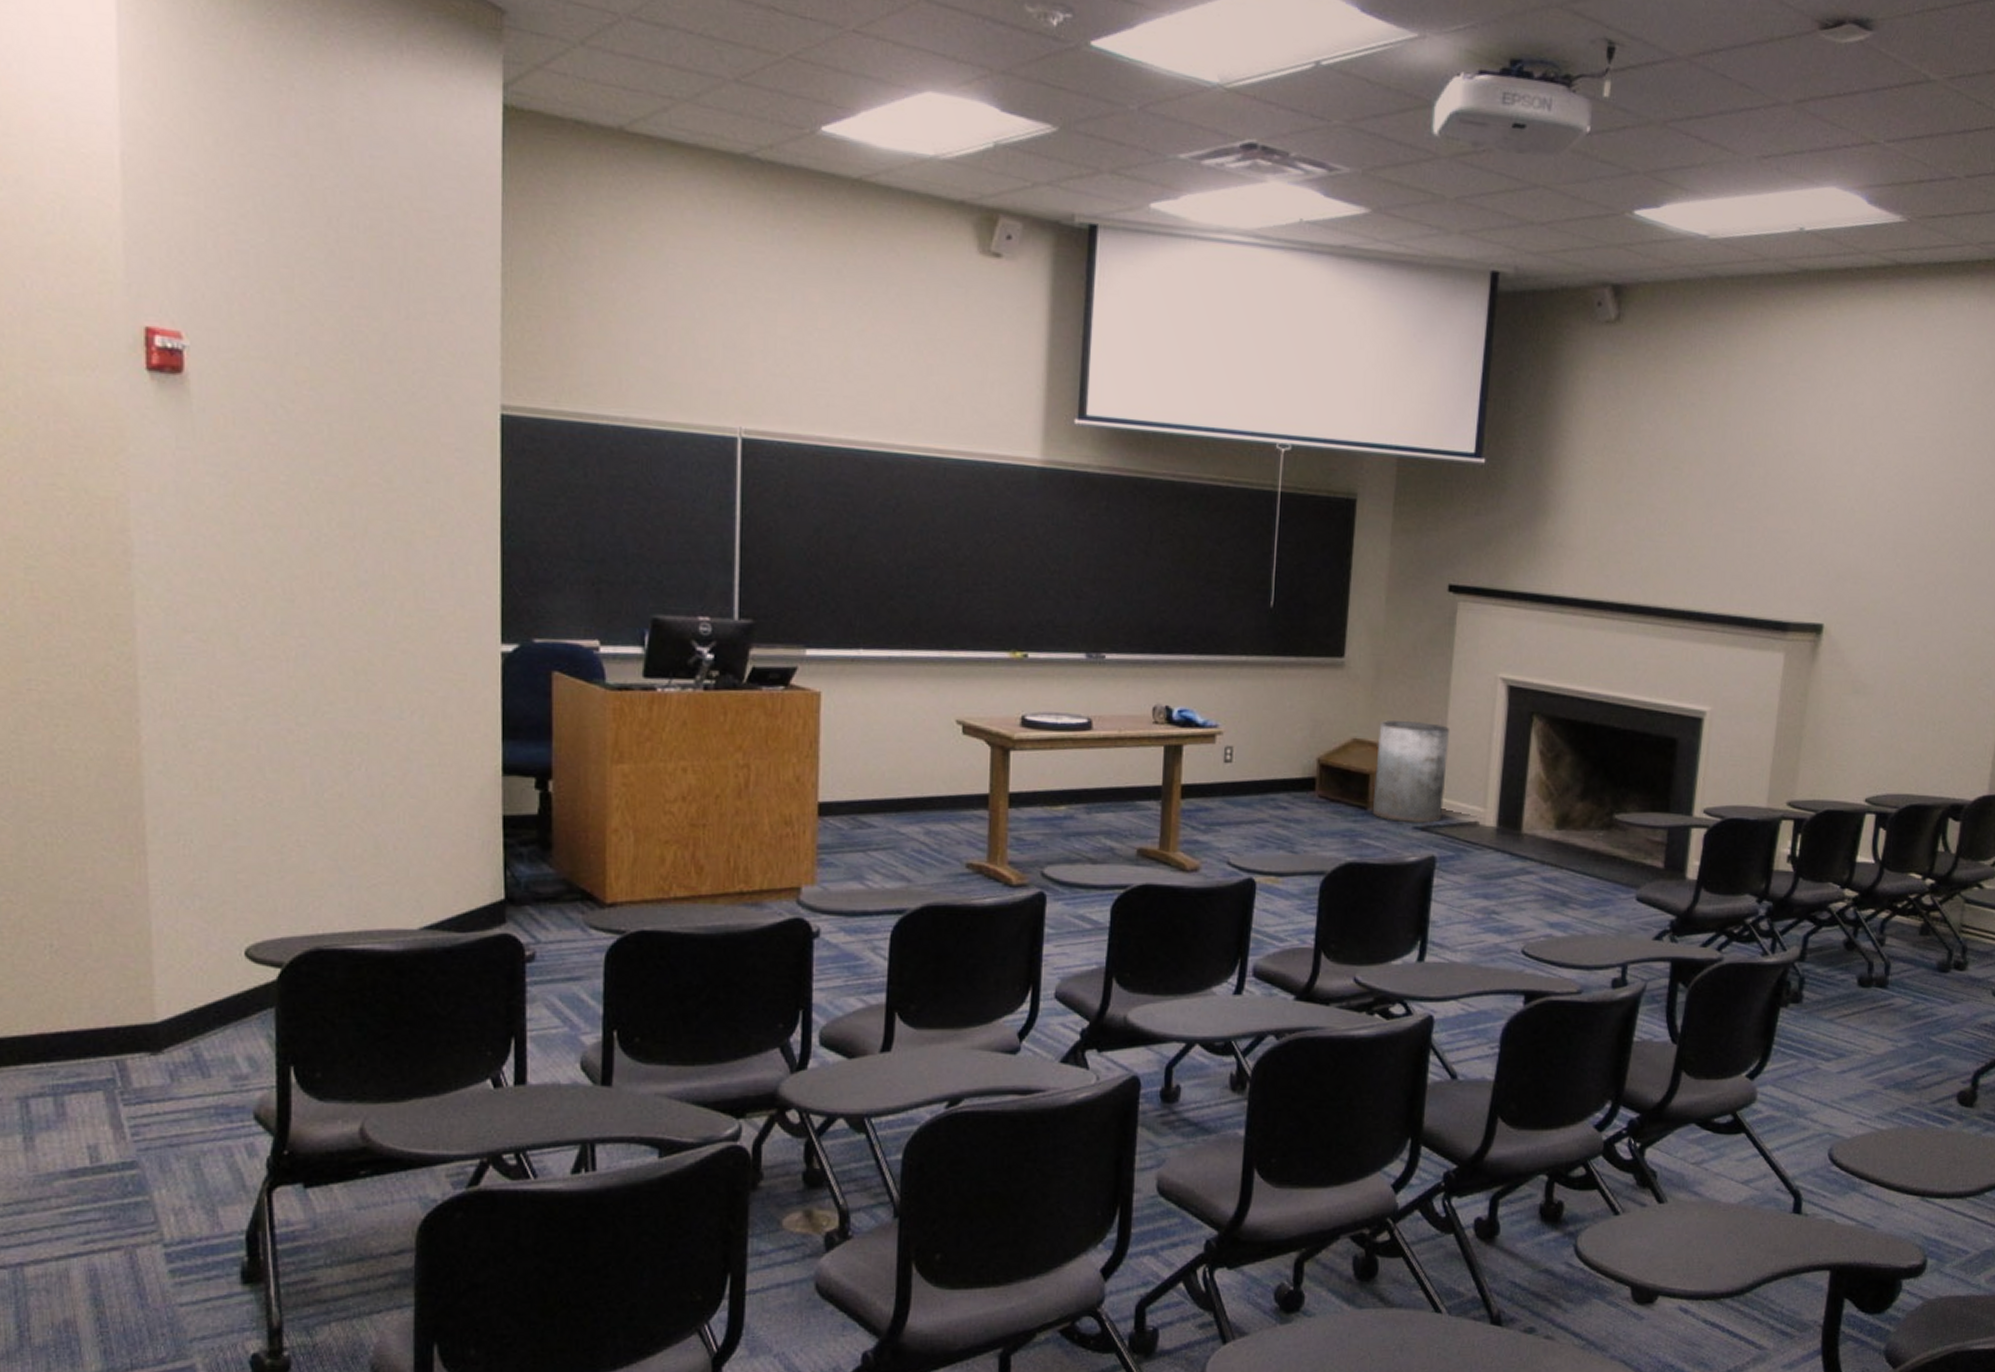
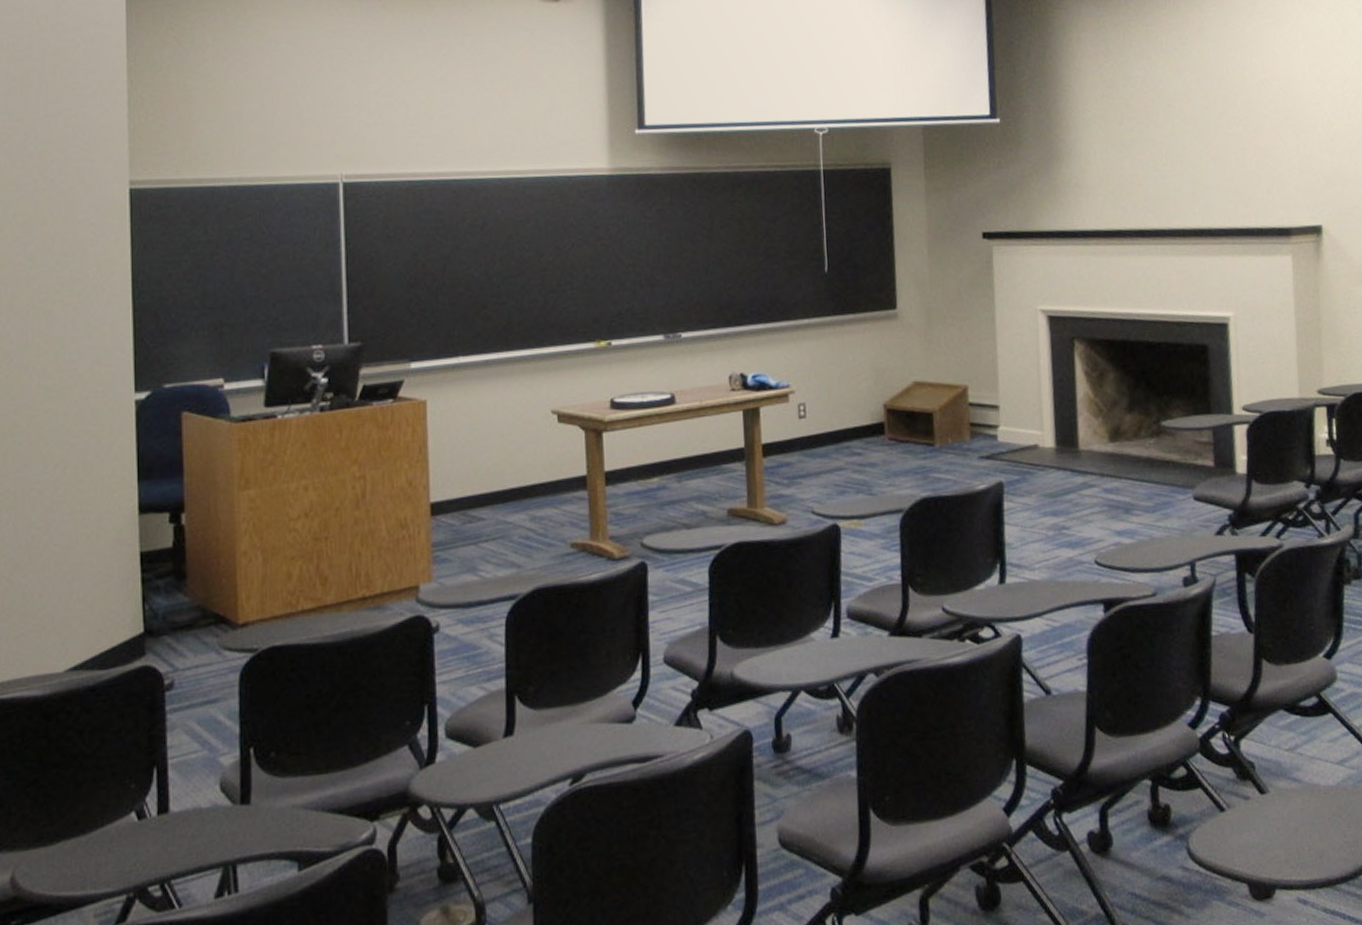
trash can: present [1372,720,1451,823] -> none [936,358,1004,454]

